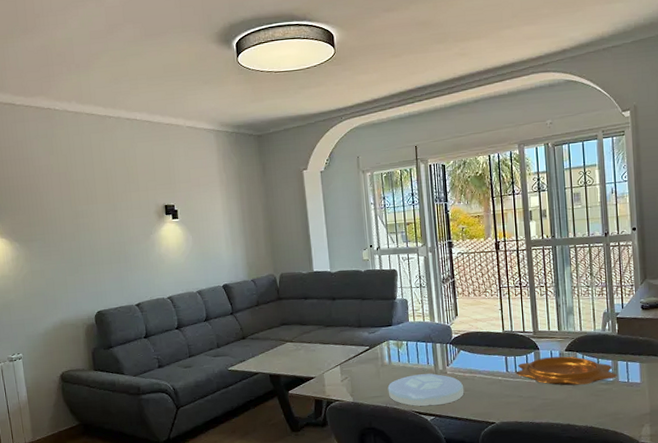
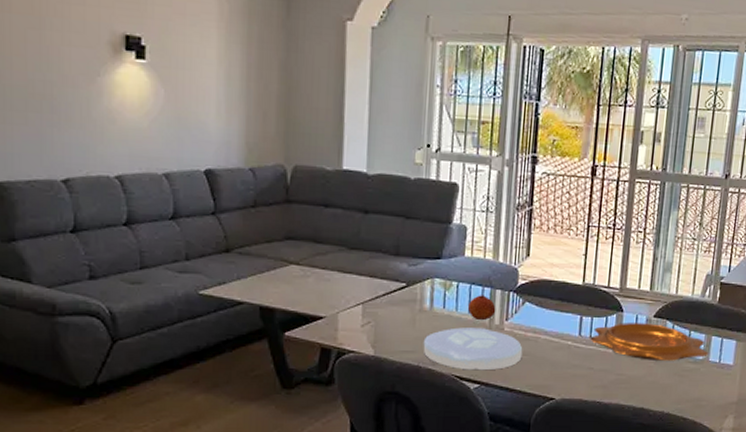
fruit: none [417,349,439,368] -> present [468,295,496,321]

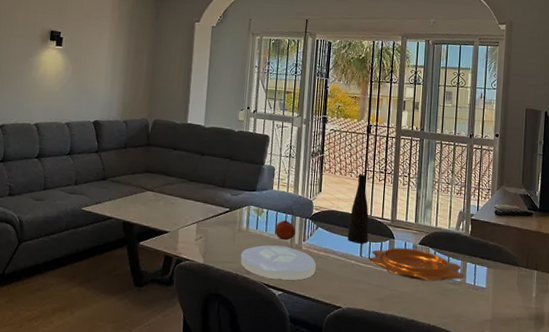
vase: none [563,231,591,320] -> present [347,174,369,244]

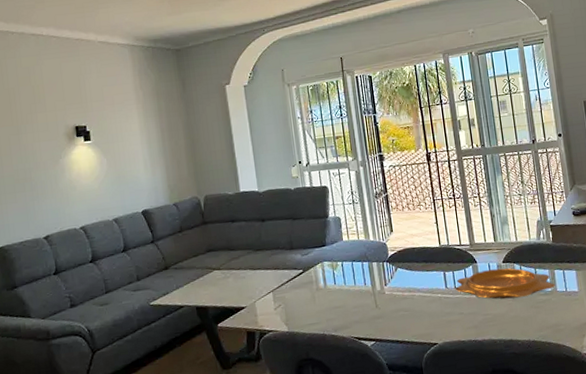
plate: present [240,245,317,281] -> none [324,295,404,332]
fruit: present [275,220,296,241] -> none [353,268,376,290]
vase: present [347,174,369,244] -> none [426,204,451,276]

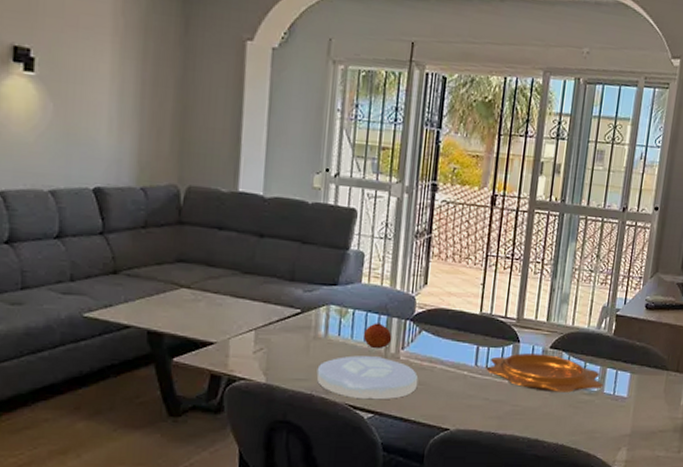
plate: none [324,295,404,332] -> present [316,355,419,400]
fruit: none [353,268,376,290] -> present [364,323,392,349]

